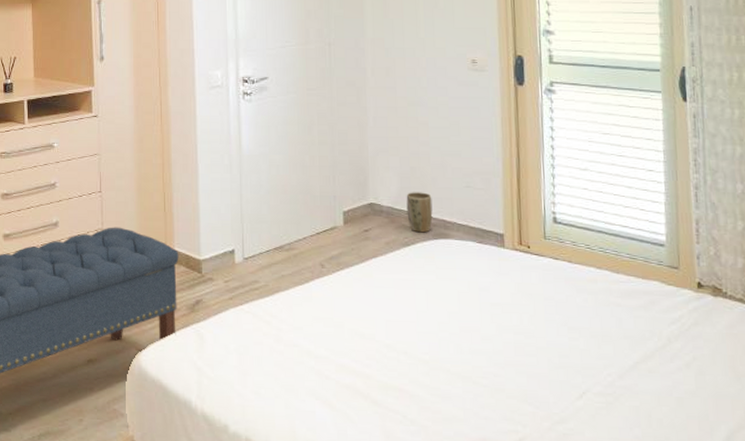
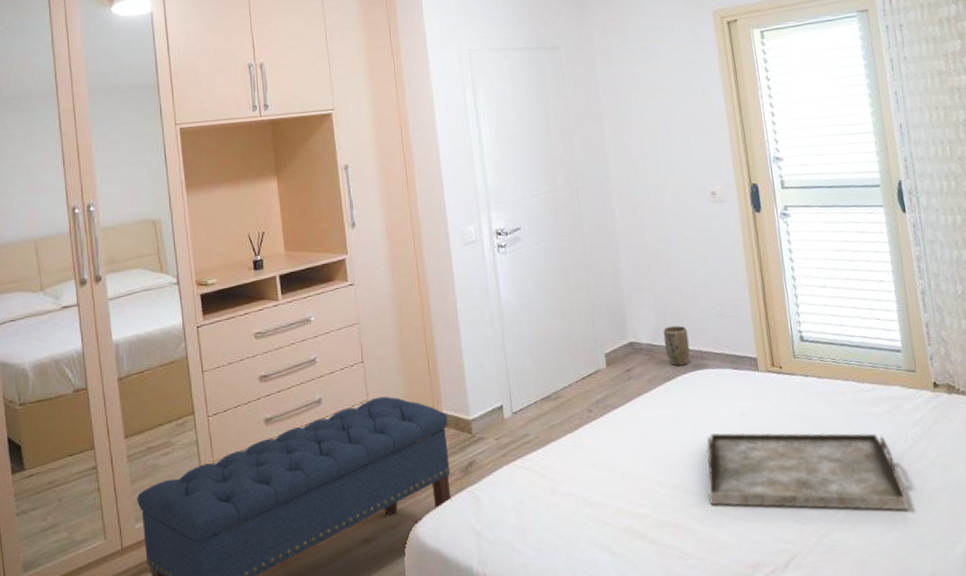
serving tray: none [438,305,655,409] -> present [706,432,908,511]

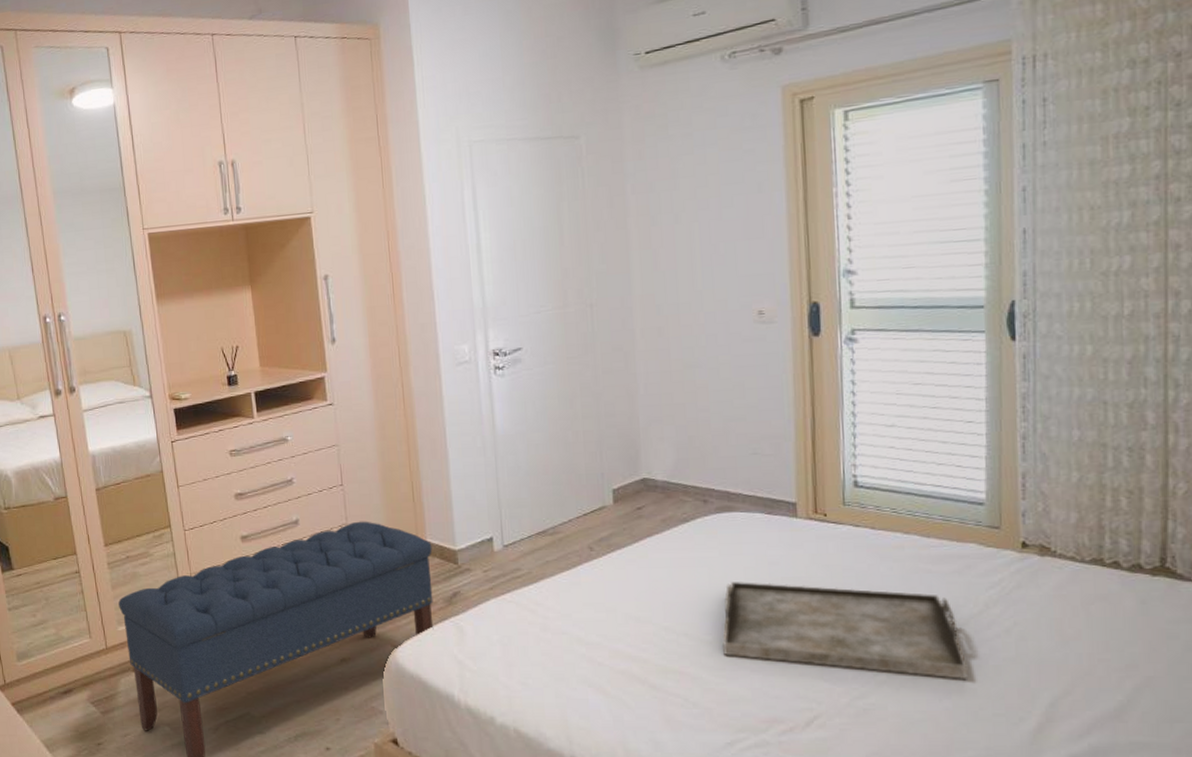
plant pot: present [663,325,690,366] -> none [683,463,715,507]

